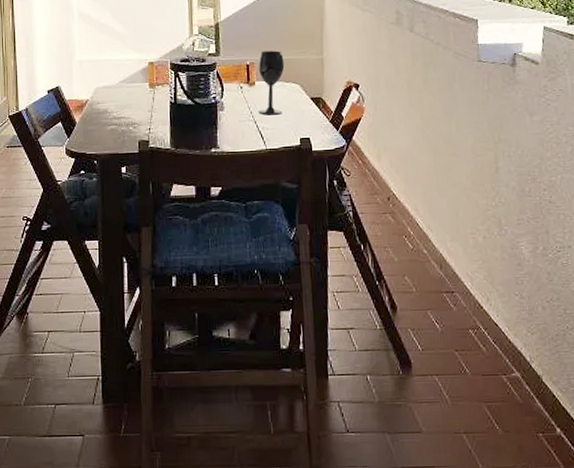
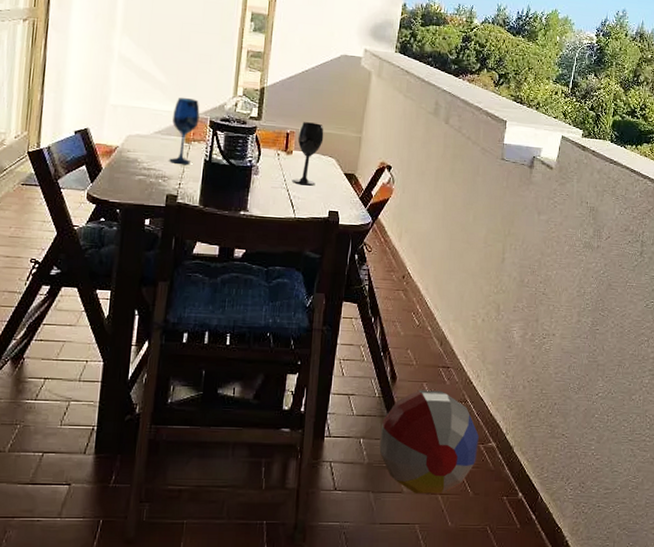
wineglass: none [134,44,160,109] -> present [169,97,200,165]
beachball: none [387,318,501,433] -> present [379,390,479,494]

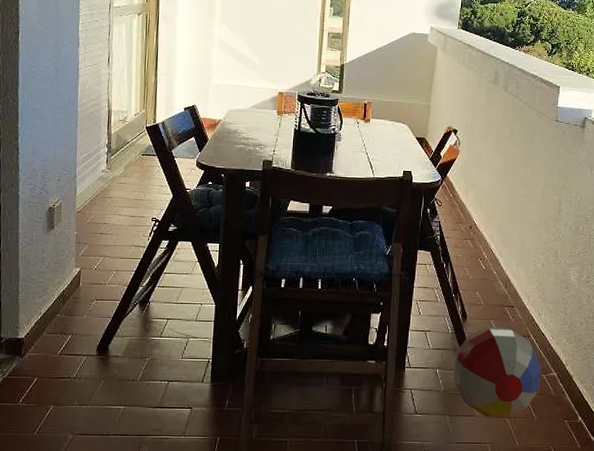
wineglass: present [169,97,200,165] -> none [264,75,289,134]
wine glass: present [292,122,324,186] -> none [370,93,397,149]

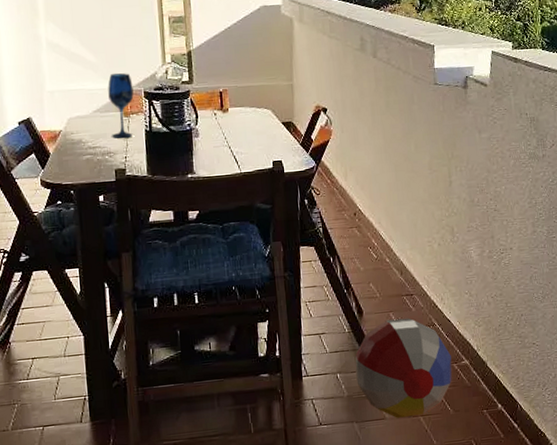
wineglass: none [264,75,289,134] -> present [107,73,134,138]

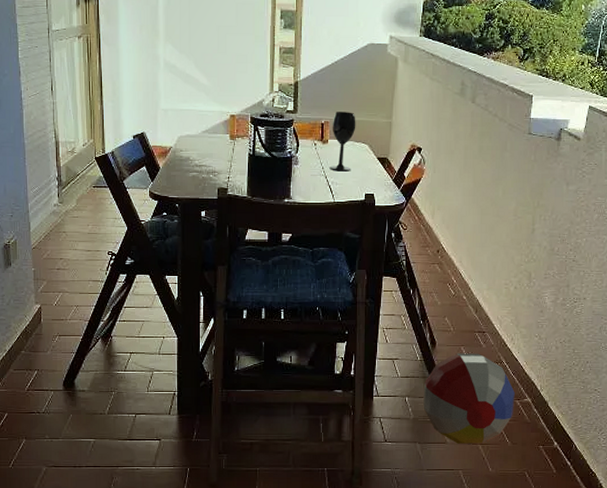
wineglass: present [107,73,134,138] -> none [216,97,241,159]
wine glass: none [230,77,257,141] -> present [329,112,356,171]

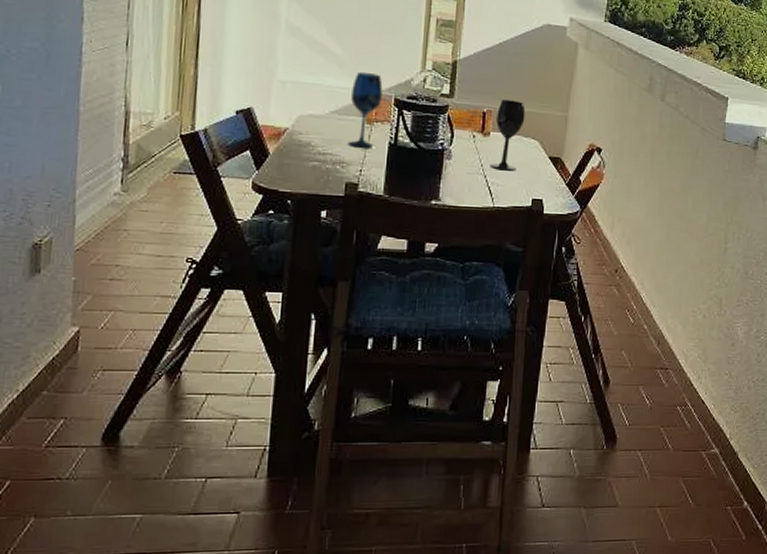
wineglass: none [216,97,241,159] -> present [348,71,383,148]
beachball: present [423,353,515,444] -> none [591,394,700,507]

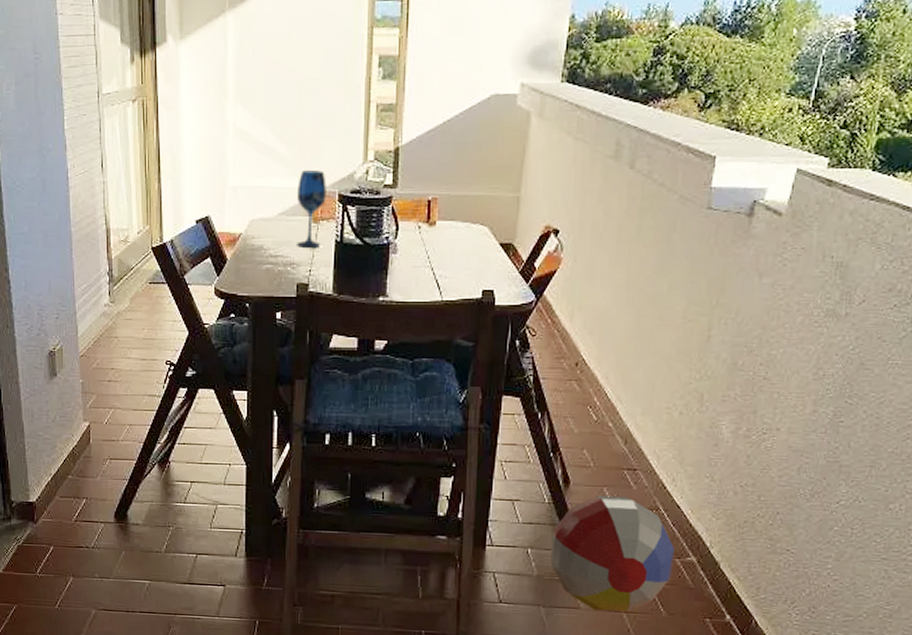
wine glass: present [490,100,526,171] -> none [437,184,473,262]
beachball: none [591,394,700,507] -> present [550,495,674,612]

